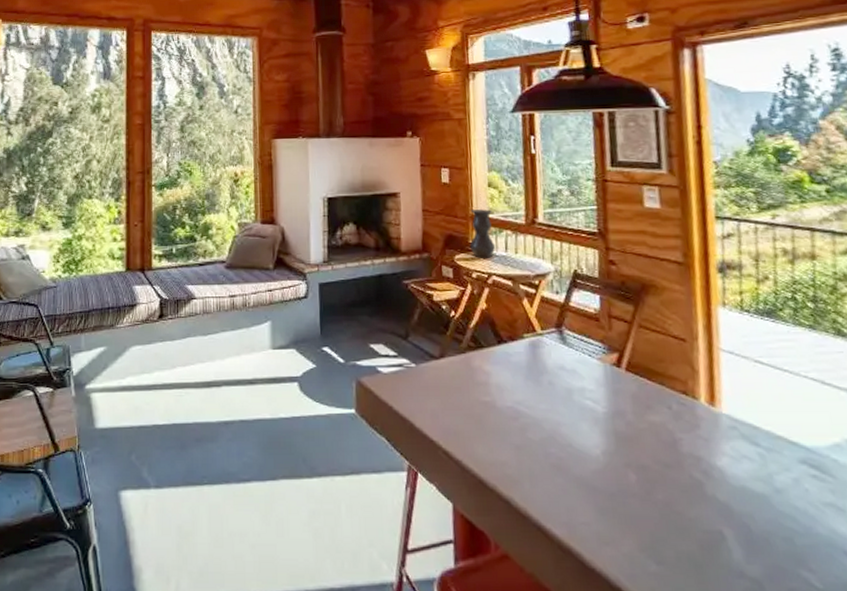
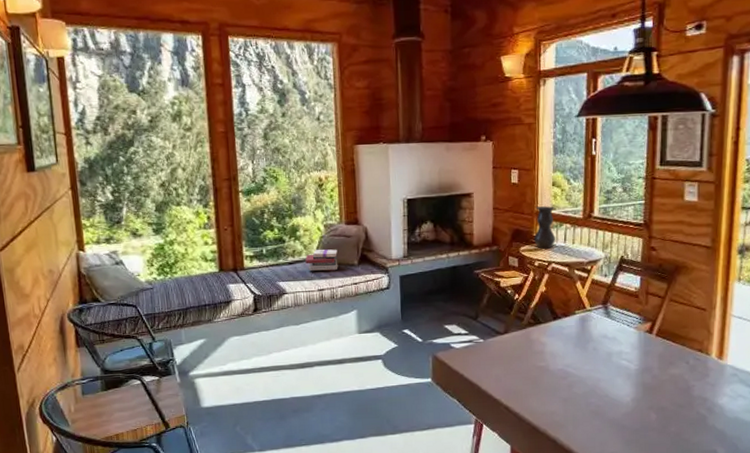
books: none [217,250,252,275] -> present [305,249,338,272]

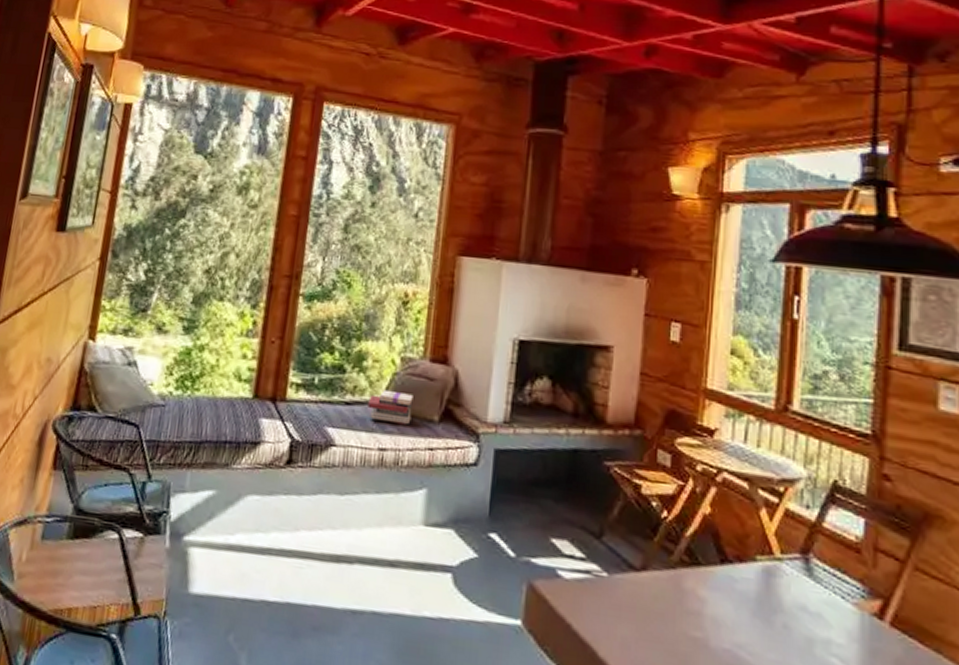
vase: present [533,206,556,250] -> none [697,381,733,450]

